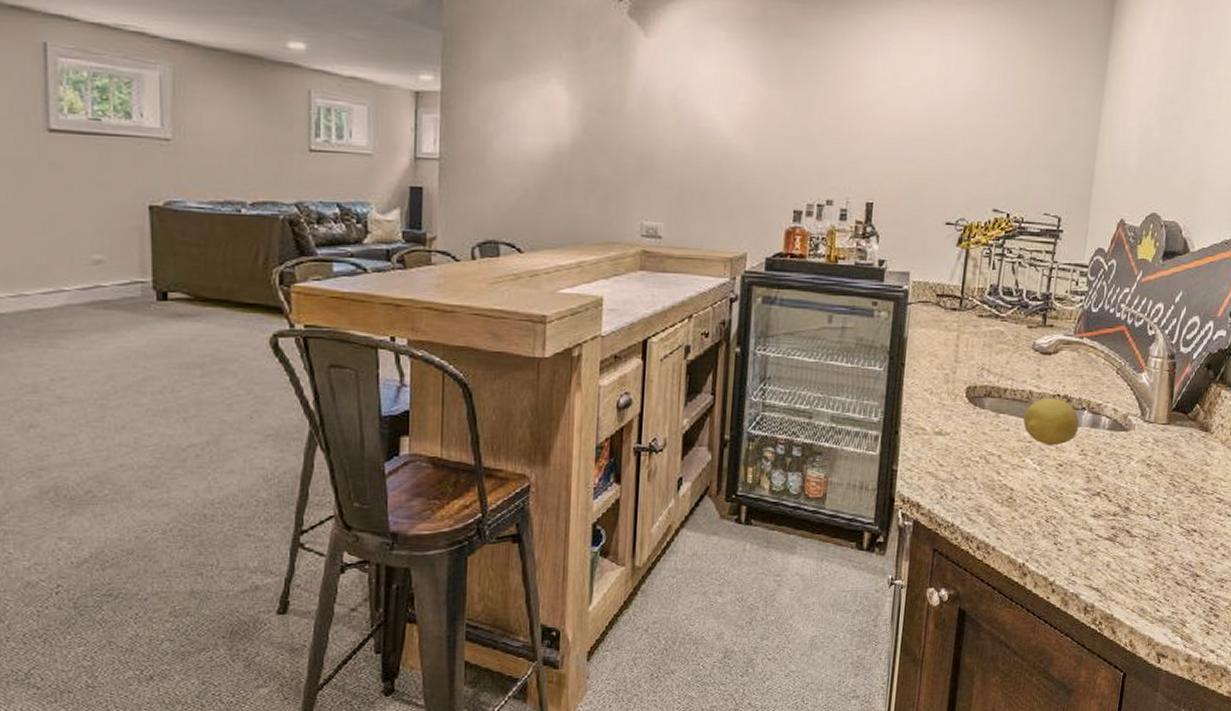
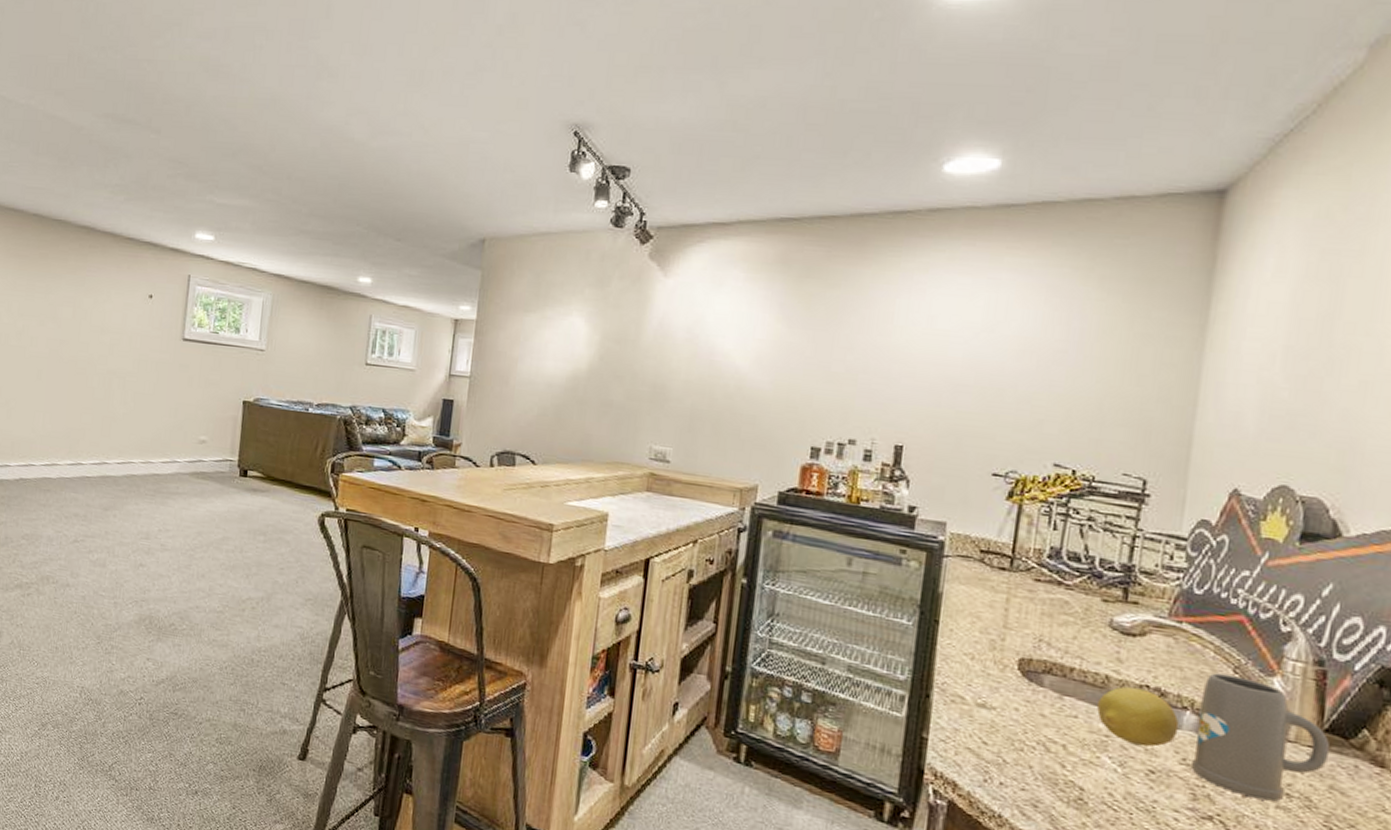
beer mug: none [1087,376,1176,472] -> present [1191,673,1331,802]

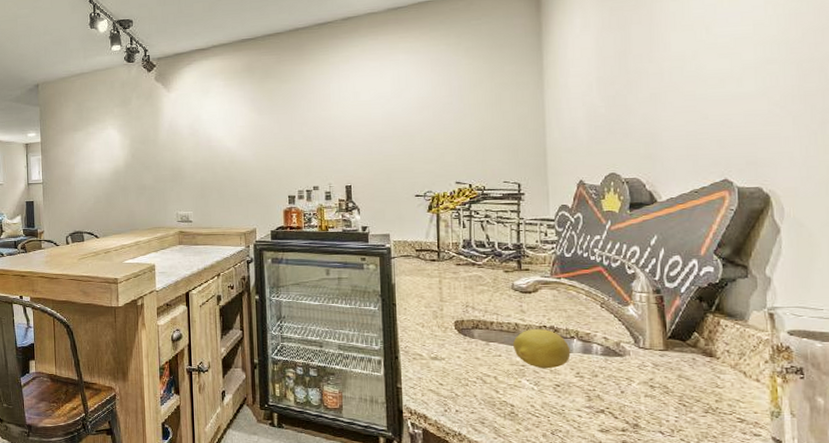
beer mug: present [1191,673,1331,802] -> none [582,309,675,393]

